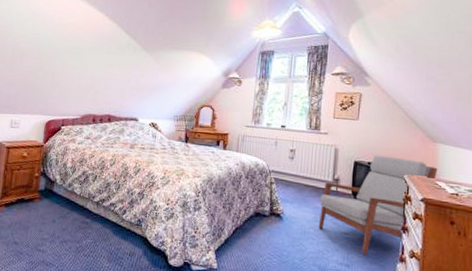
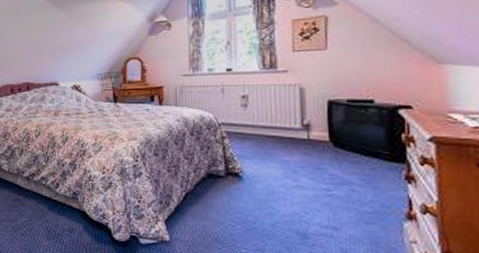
armchair: present [318,155,438,256] -> none [287,89,450,215]

